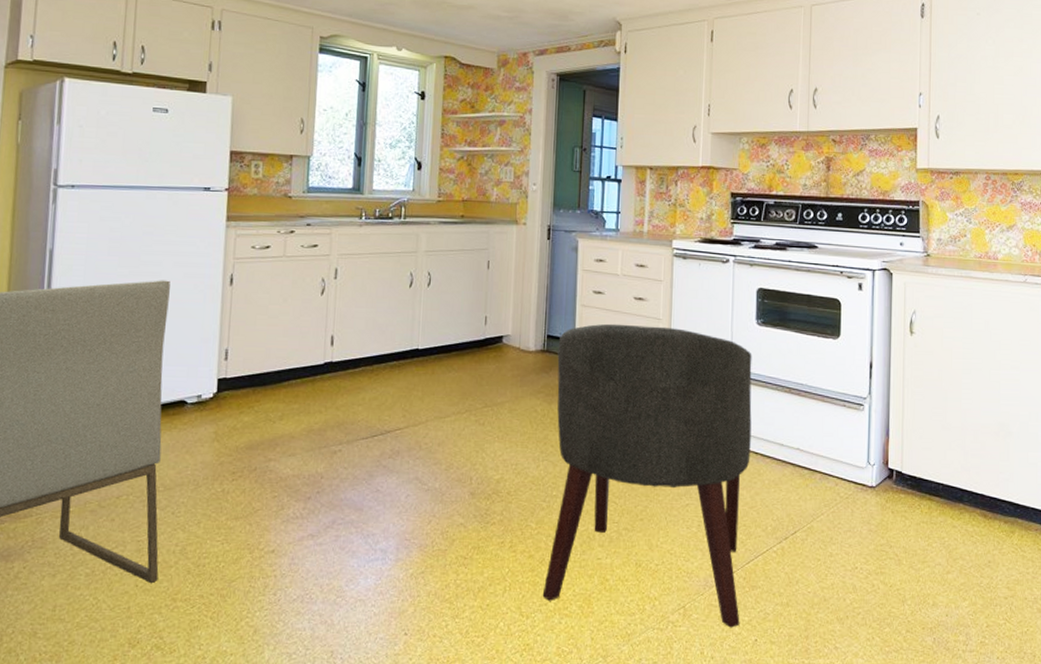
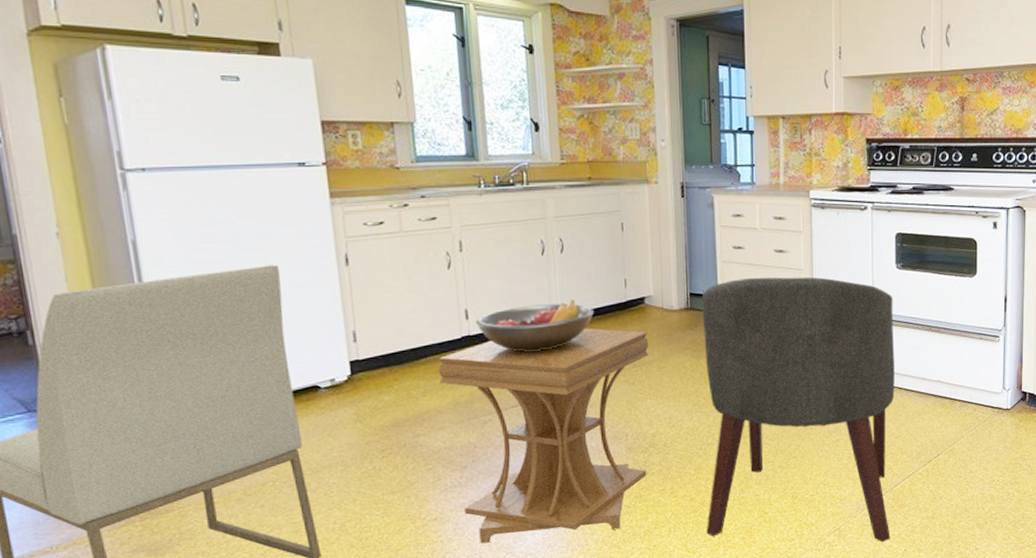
side table: none [297,363,503,583] -> present [438,328,649,544]
fruit bowl: none [340,333,453,383] -> present [476,299,595,352]

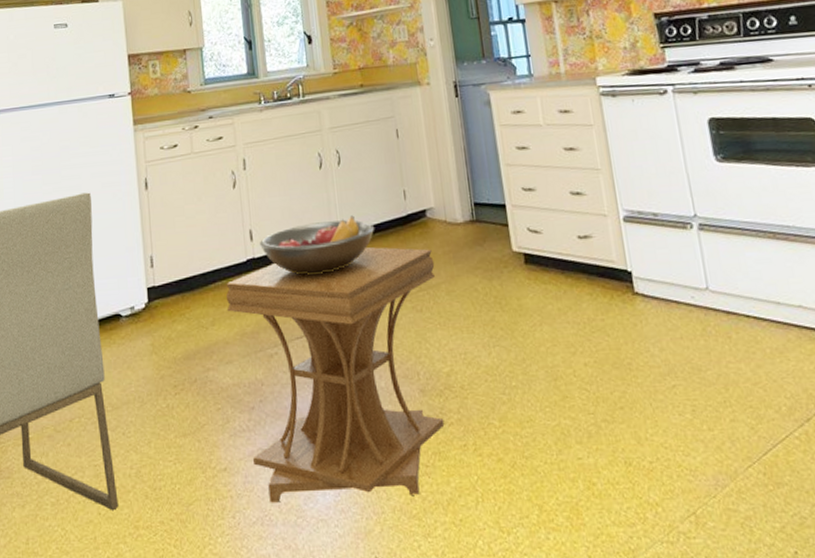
chair: present [701,277,895,542] -> none [487,177,771,538]

